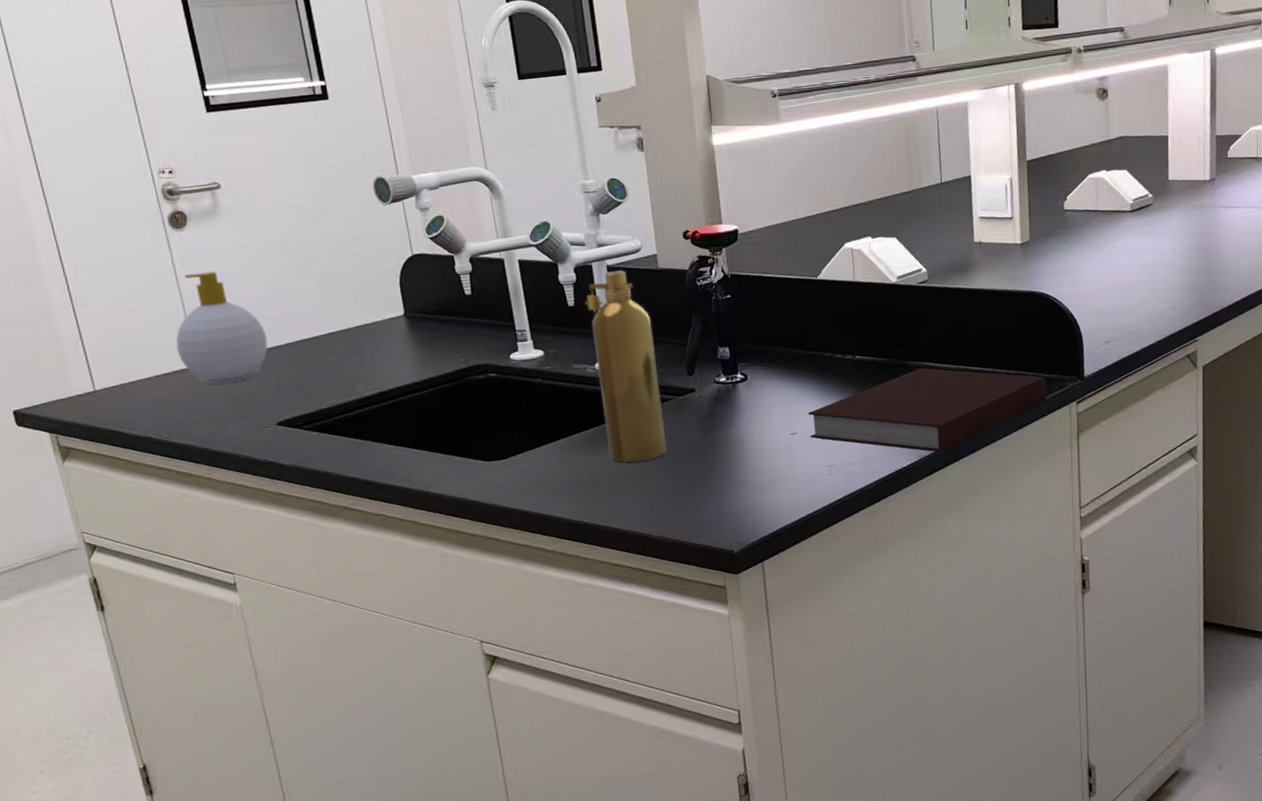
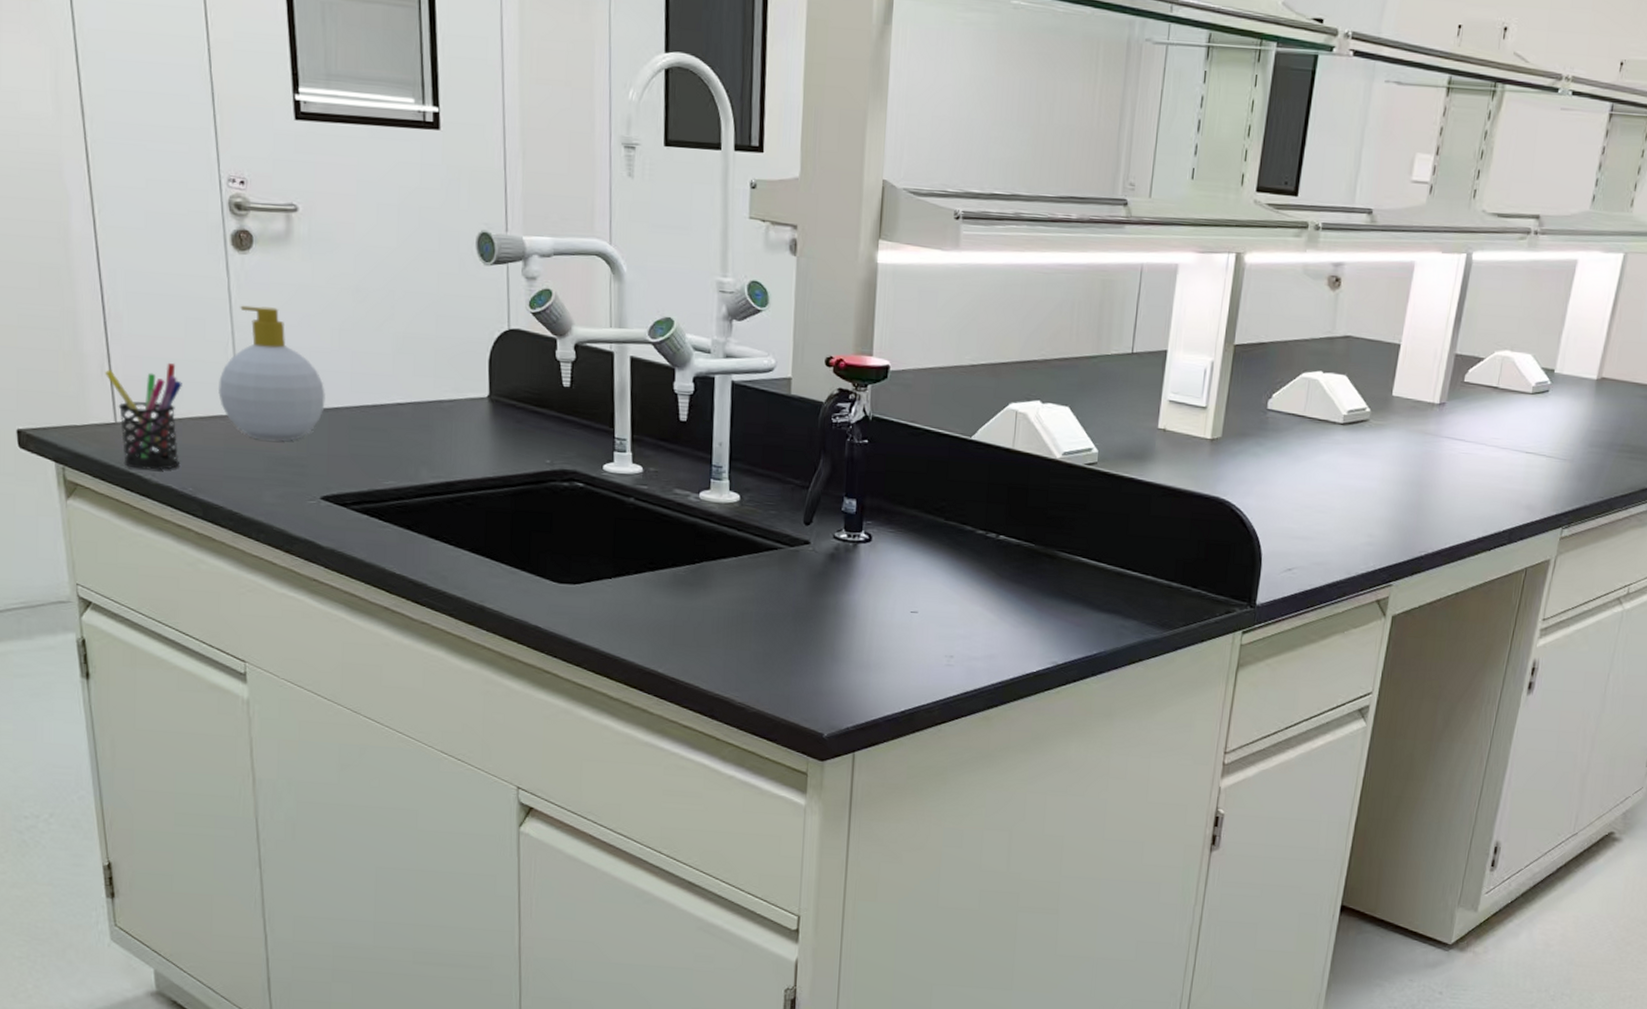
pen holder: none [79,332,154,427] -> present [104,362,182,470]
perfume bottle: present [585,270,666,462] -> none [699,387,773,614]
notebook: present [808,367,1048,452] -> none [932,561,1212,663]

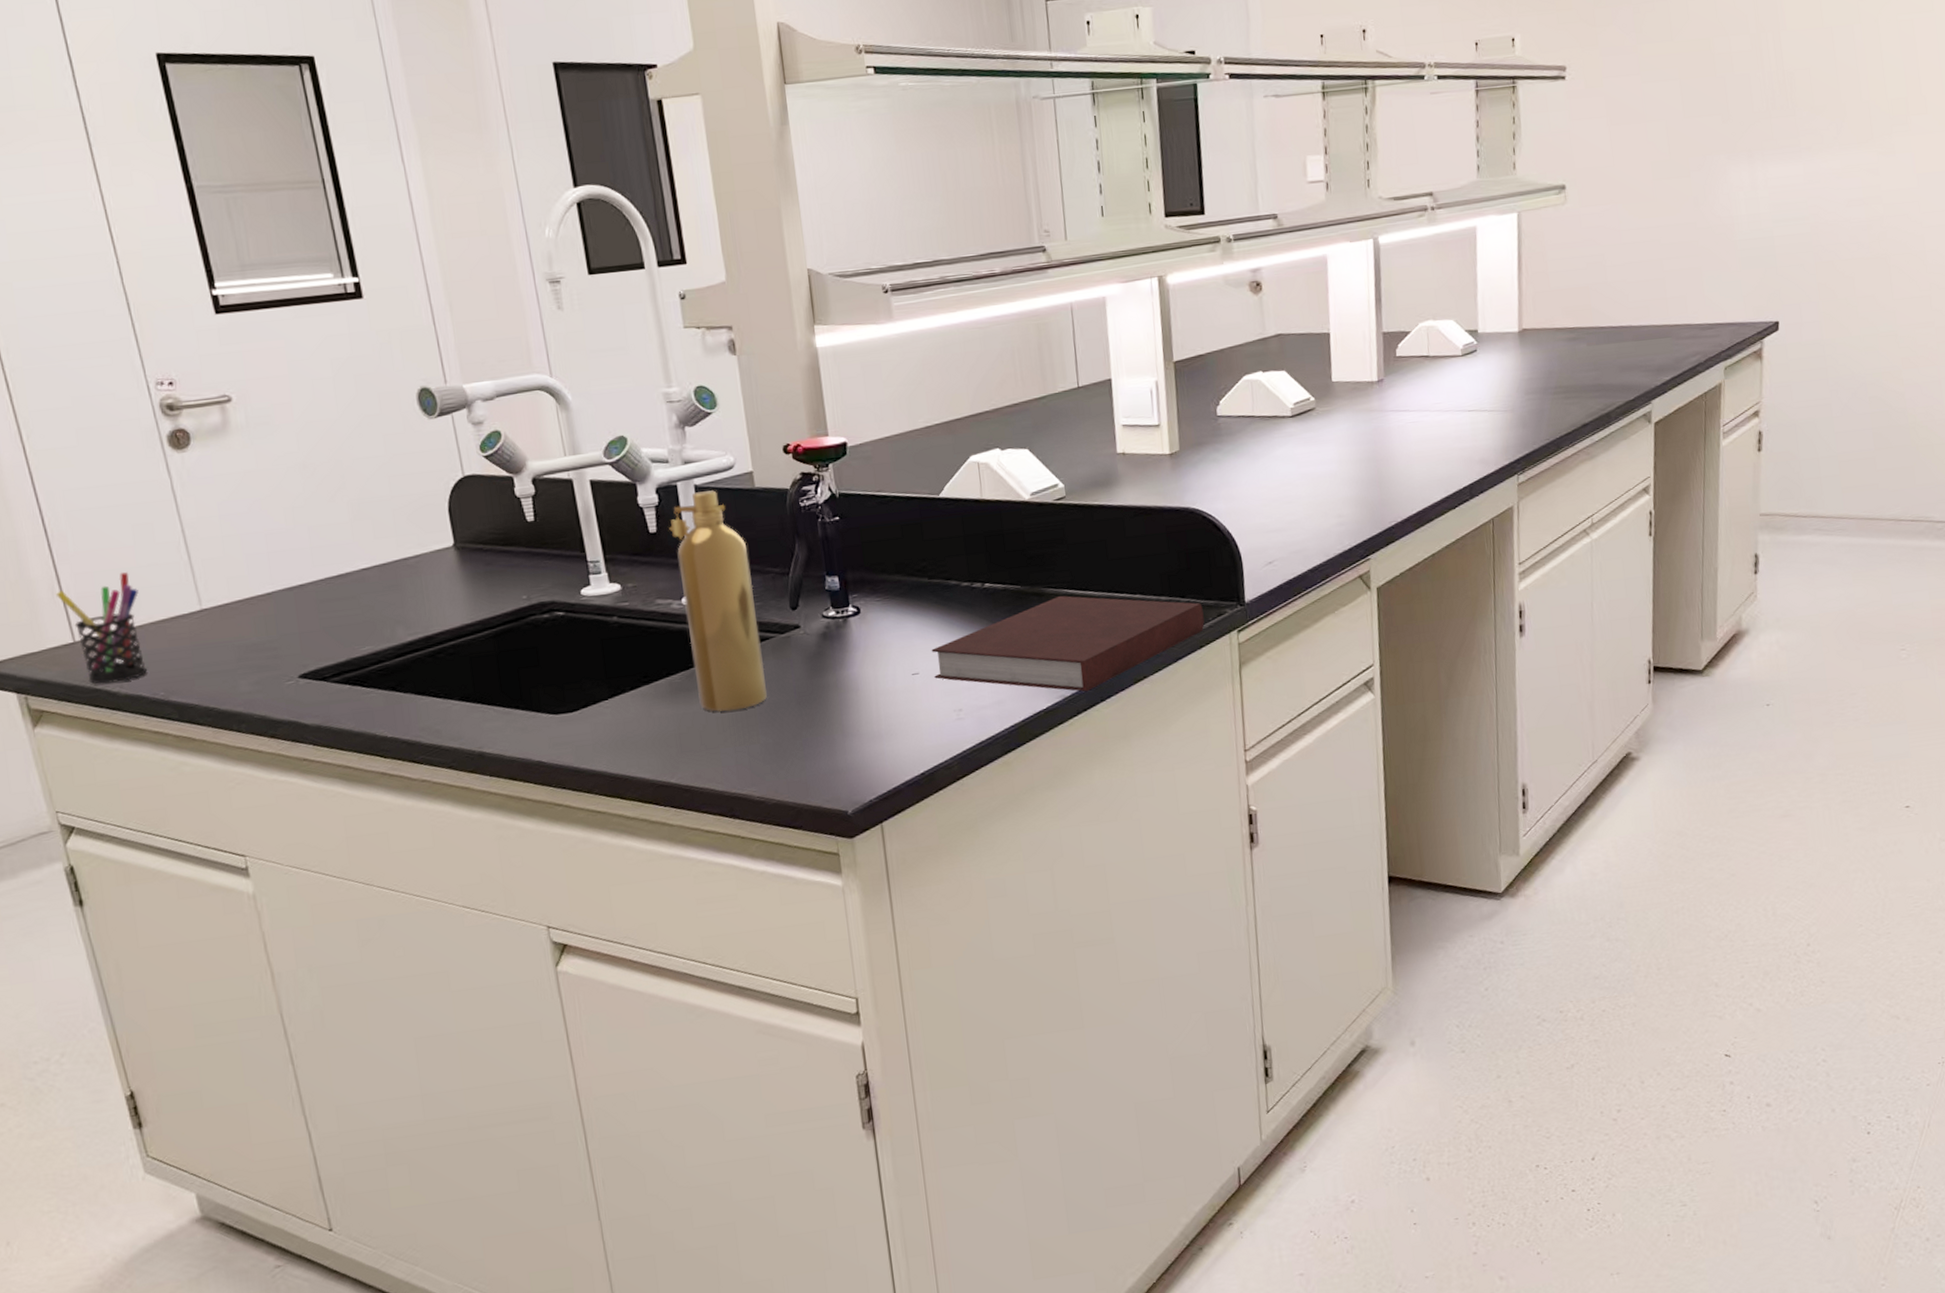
soap bottle: present [218,305,325,441] -> none [175,498,289,631]
perfume bottle: none [699,387,773,614] -> present [669,490,767,712]
notebook: none [932,561,1212,663] -> present [931,595,1205,692]

